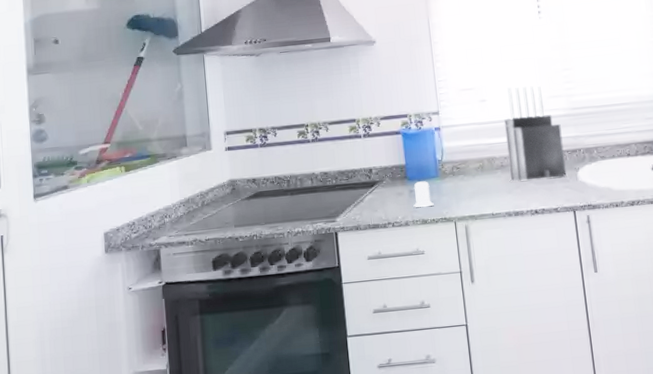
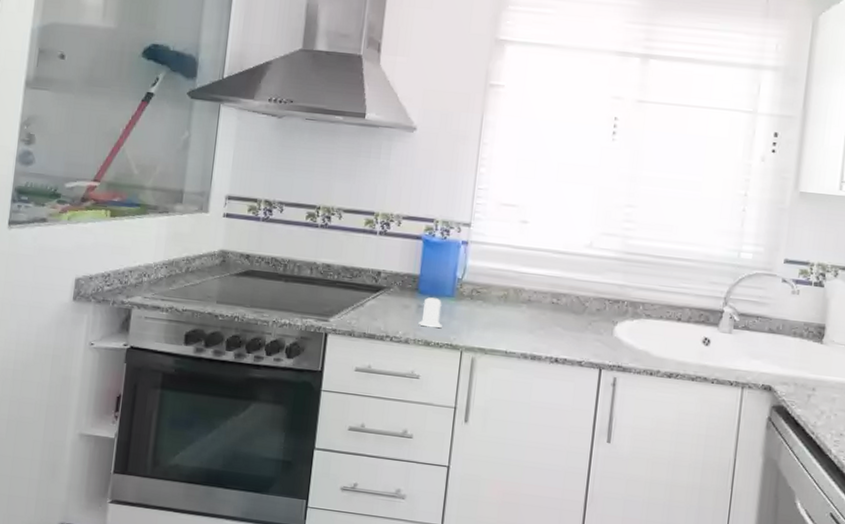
knife block: present [503,85,567,181] -> none [535,213,608,328]

